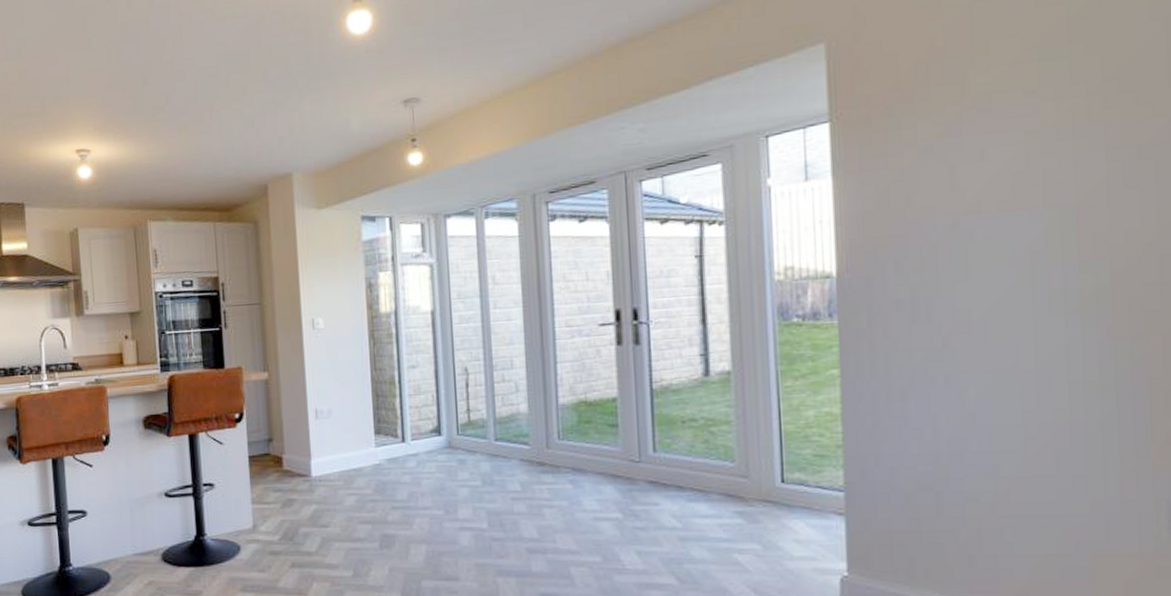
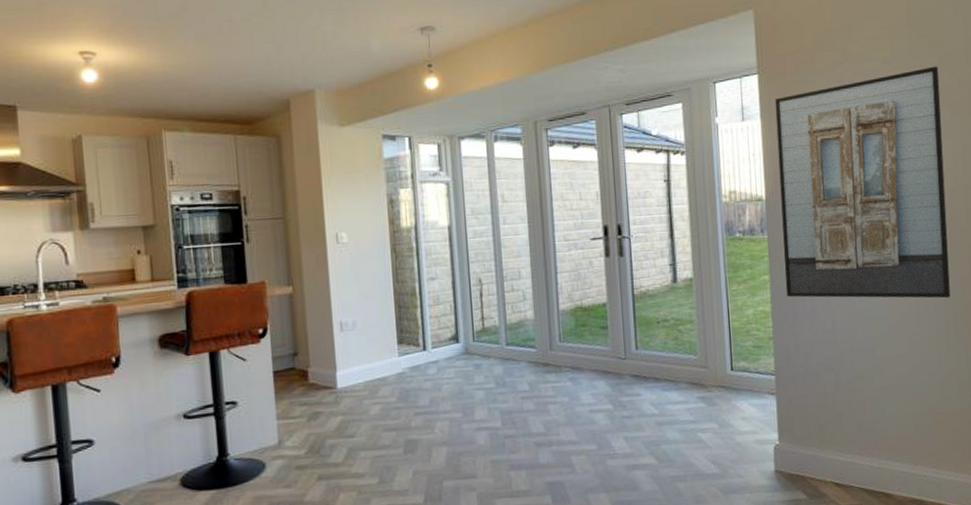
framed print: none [853,93,1128,404] -> present [774,66,950,299]

